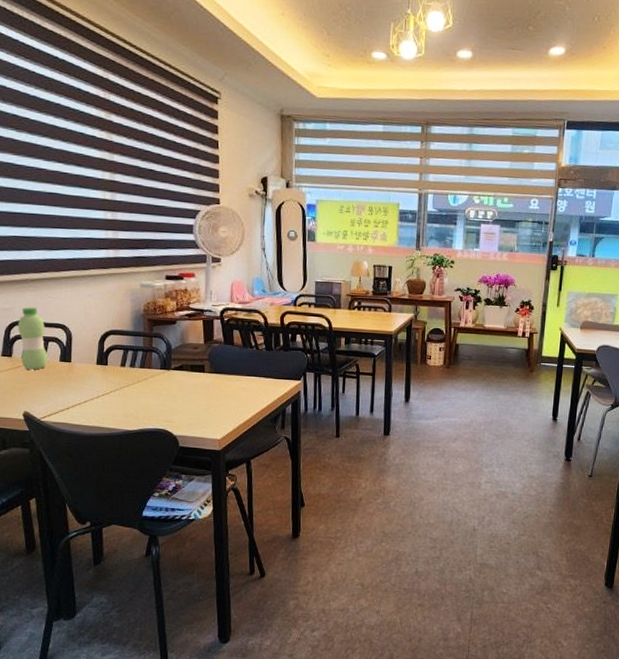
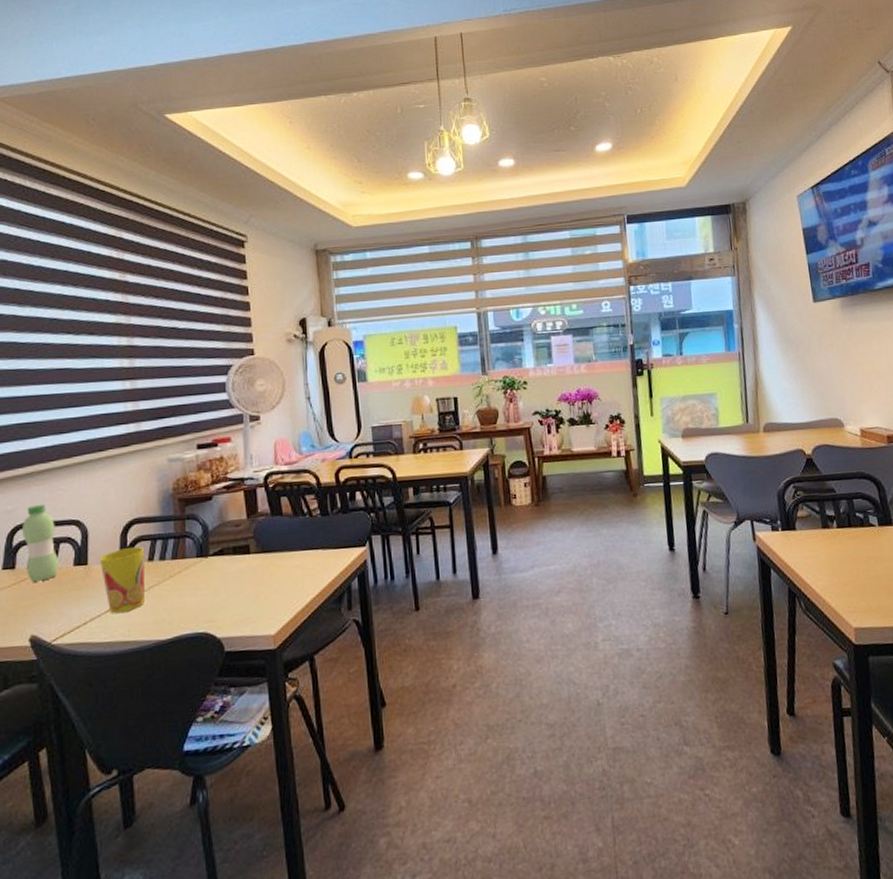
cup: none [81,353,117,405] -> present [100,547,145,614]

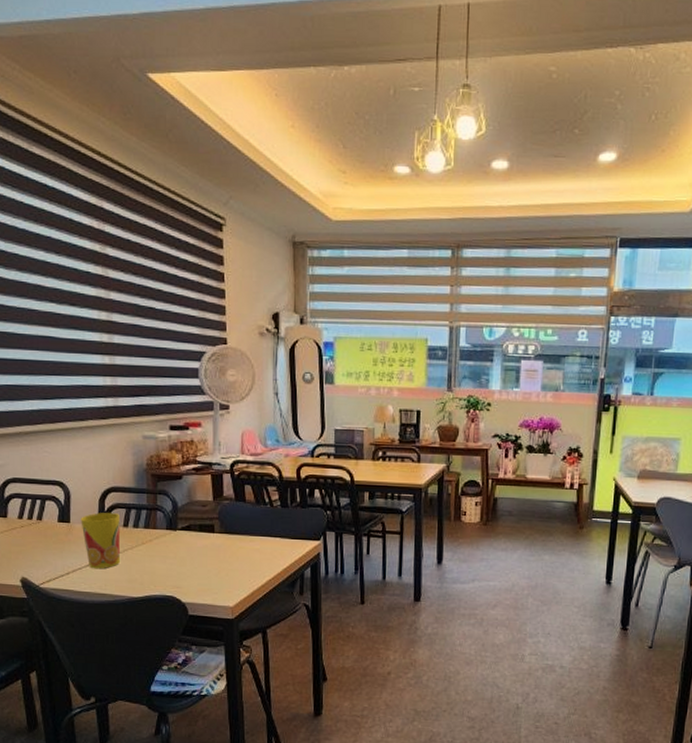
water bottle: present [22,504,58,582] -> none [12,462,44,532]

